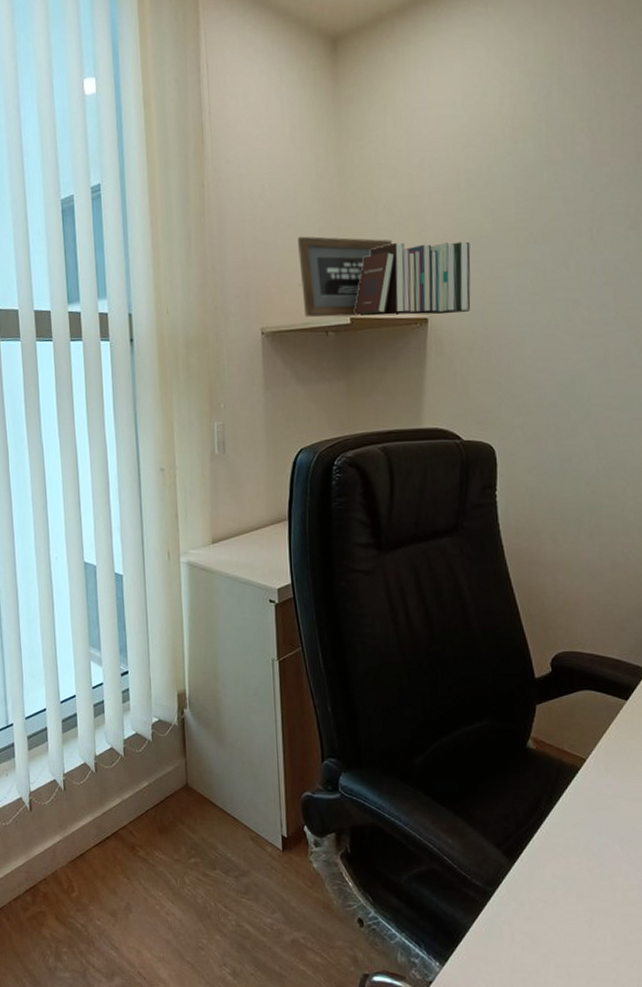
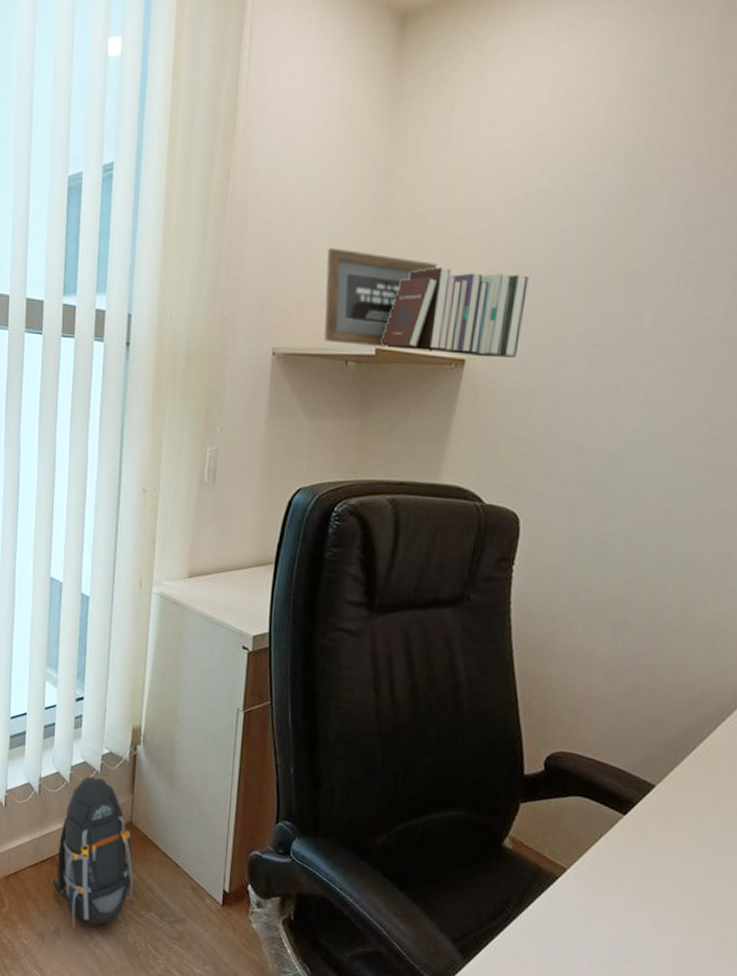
backpack: none [118,746,197,901] -> present [52,776,134,930]

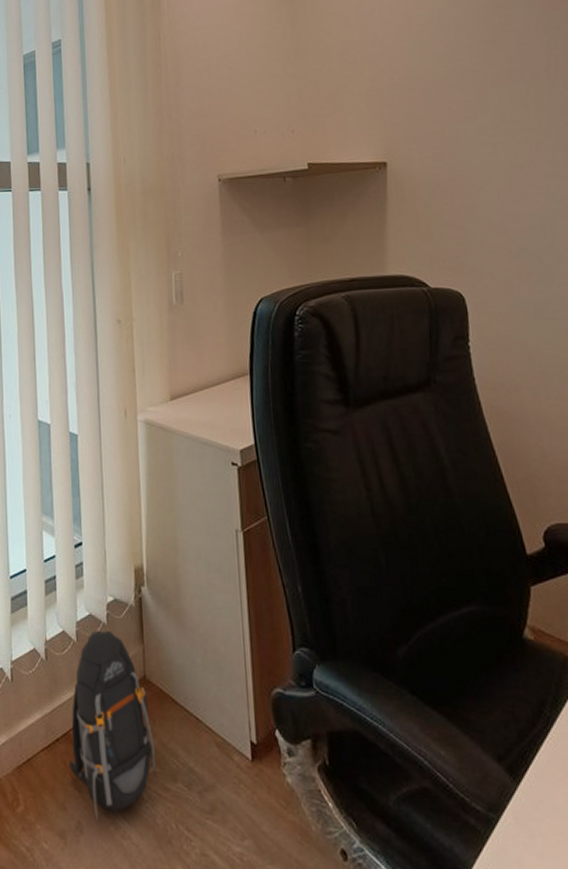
picture frame: present [324,247,438,353] -> none [253,84,357,163]
books: present [382,266,529,358] -> none [312,85,430,160]

